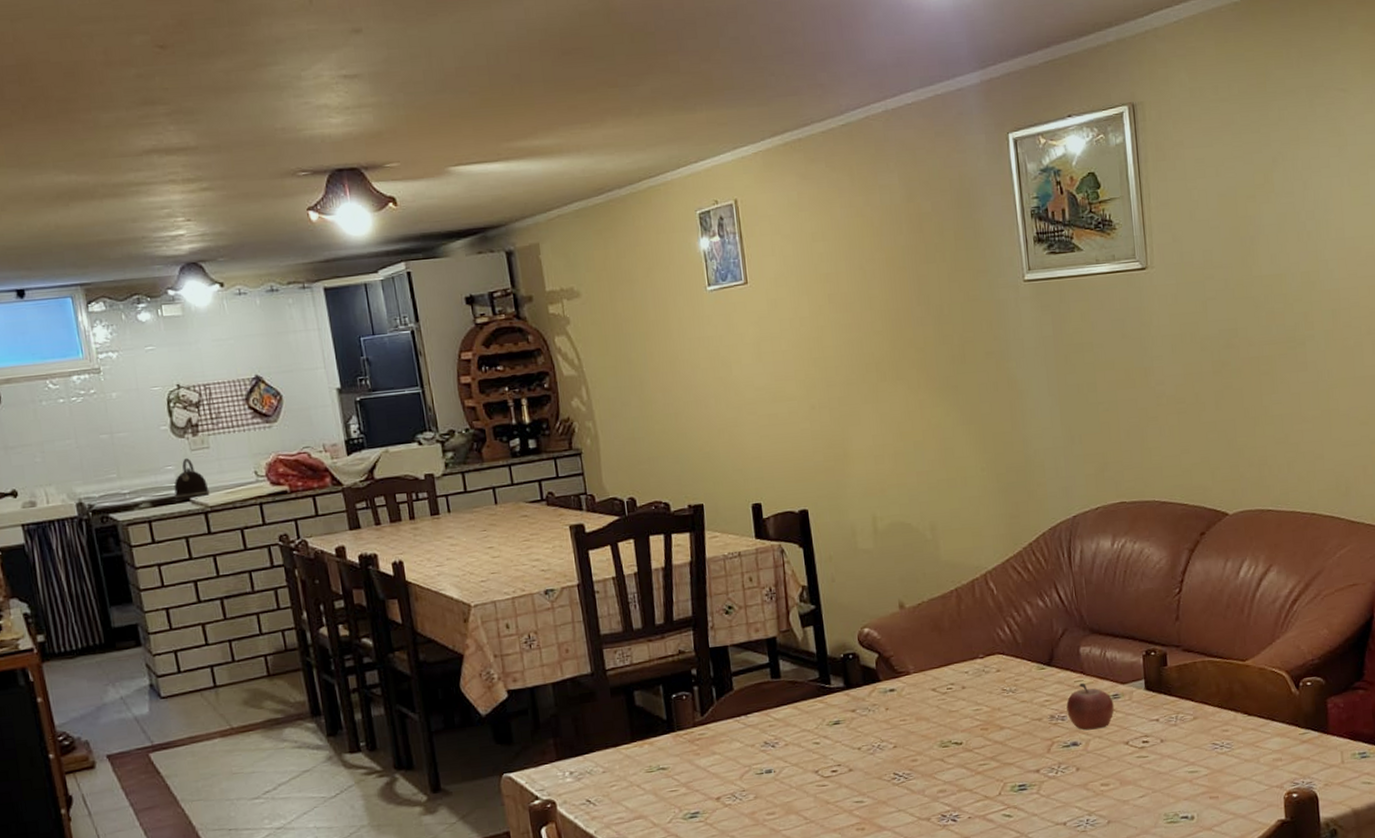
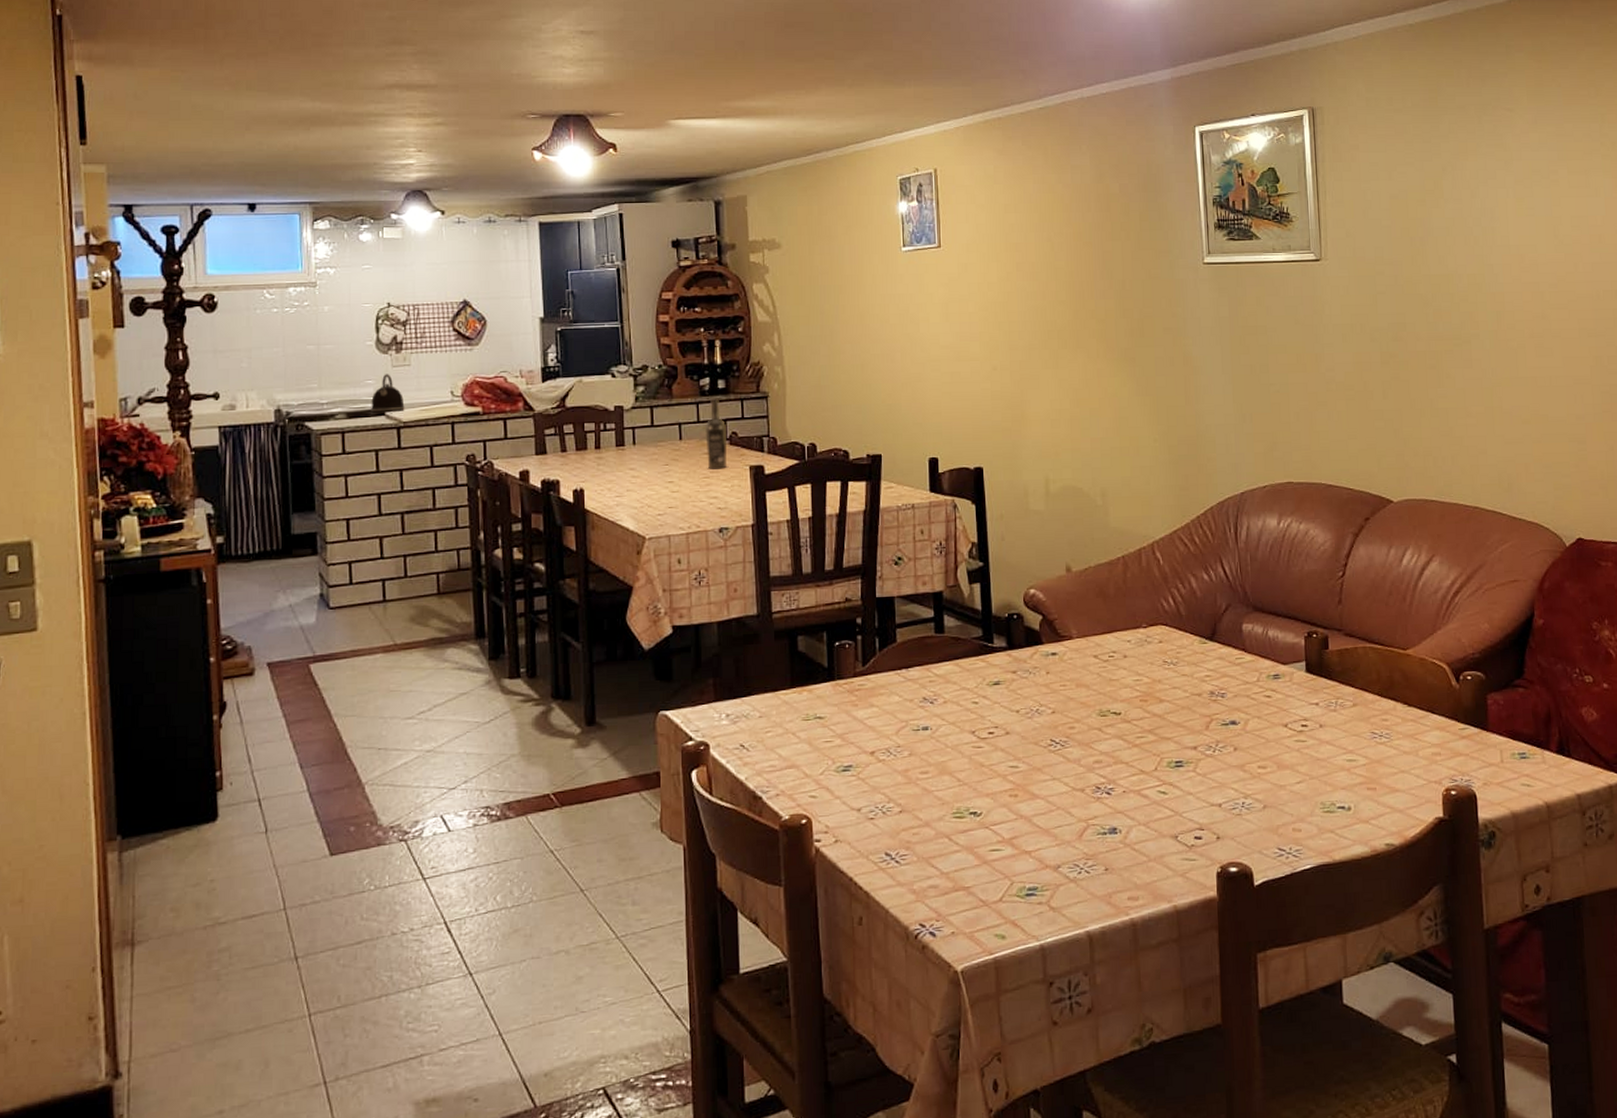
wine bottle: none [520,460,546,532] -> present [705,399,727,470]
fruit: present [1066,682,1114,731] -> none [1227,660,1274,710]

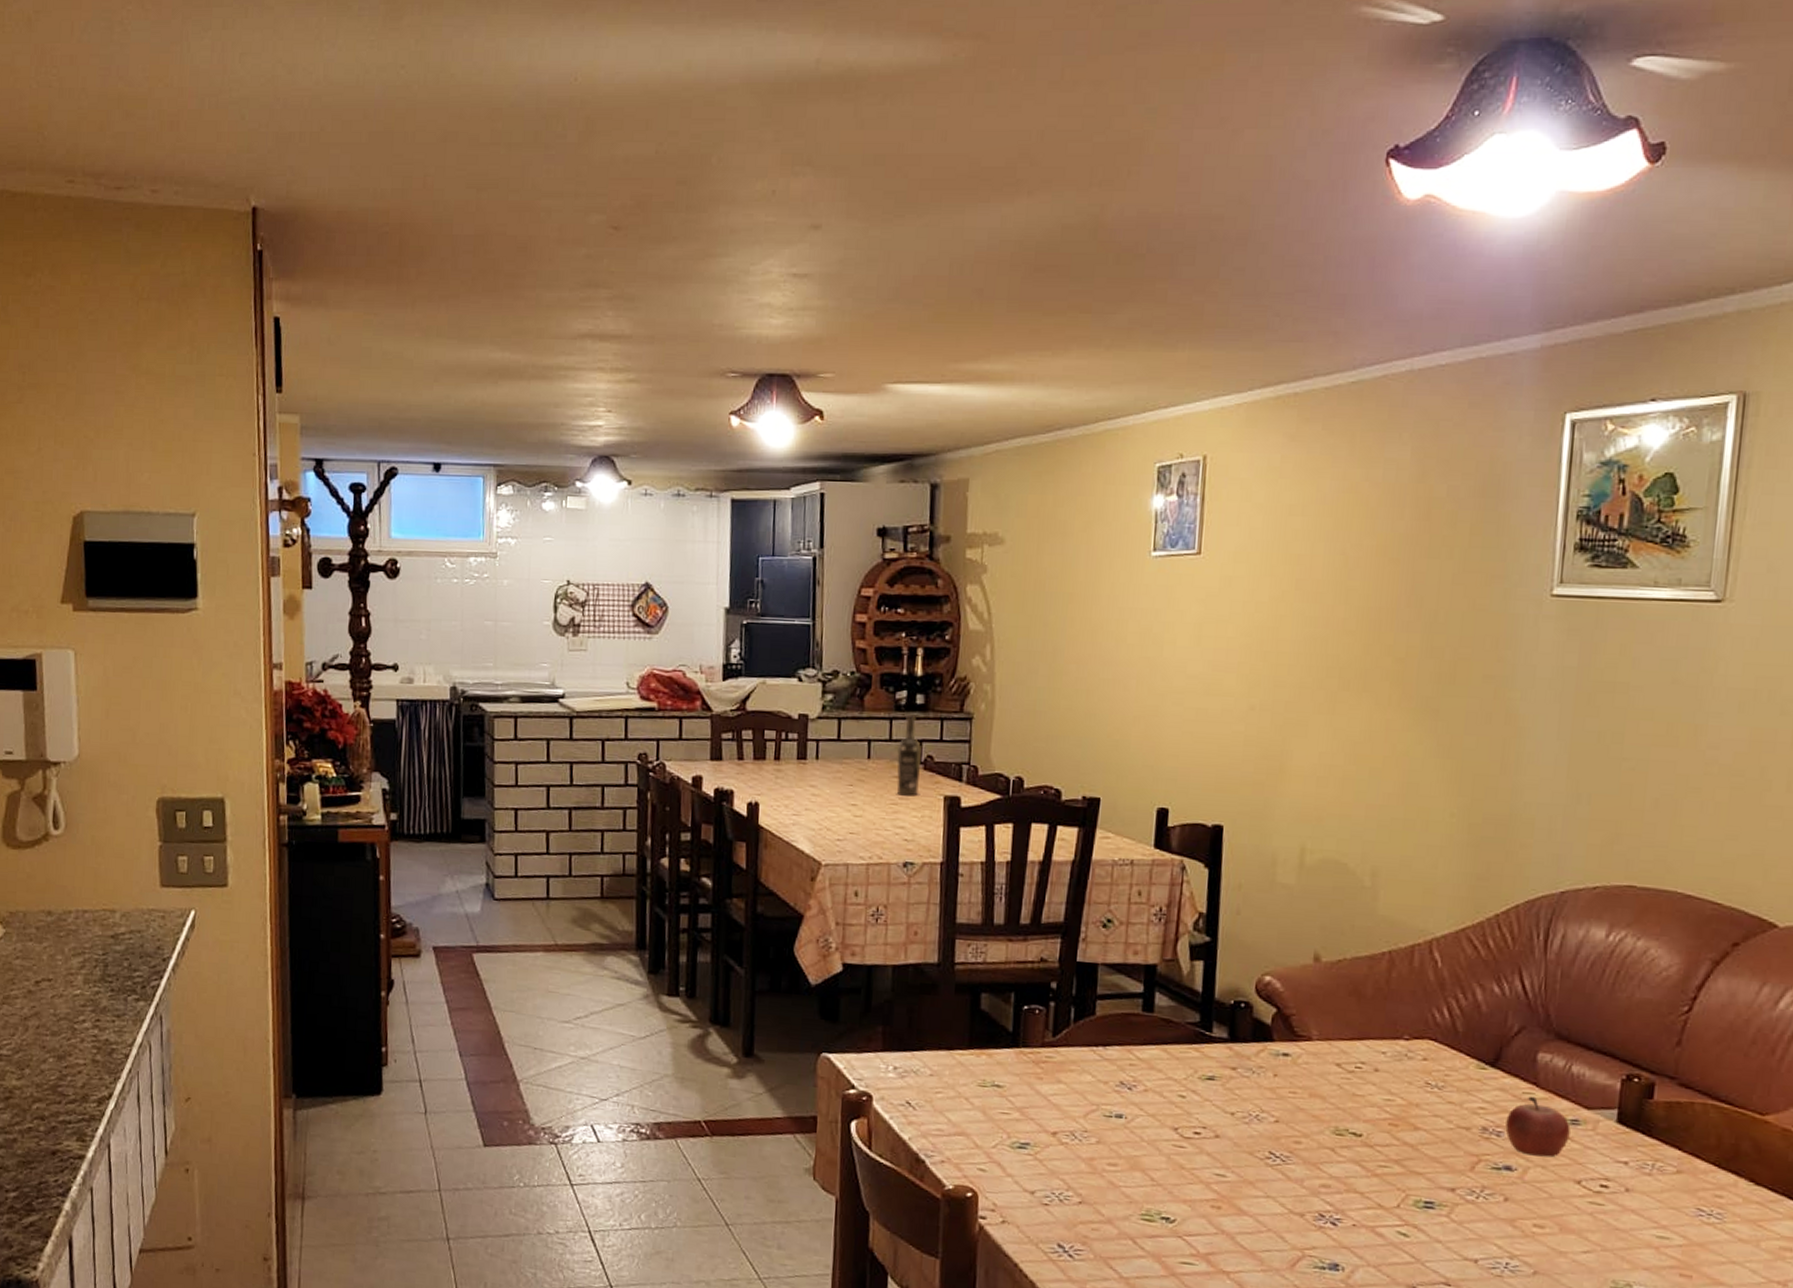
kettle: present [371,374,405,413] -> none [544,658,579,701]
fruit: none [1227,660,1274,710] -> present [1505,1096,1571,1157]

